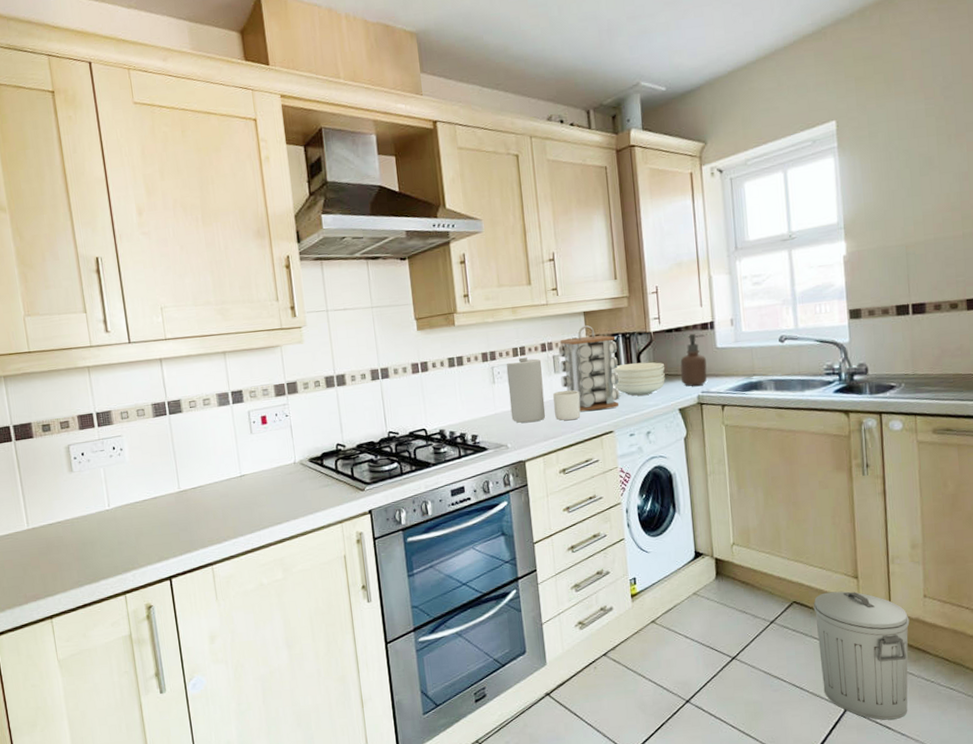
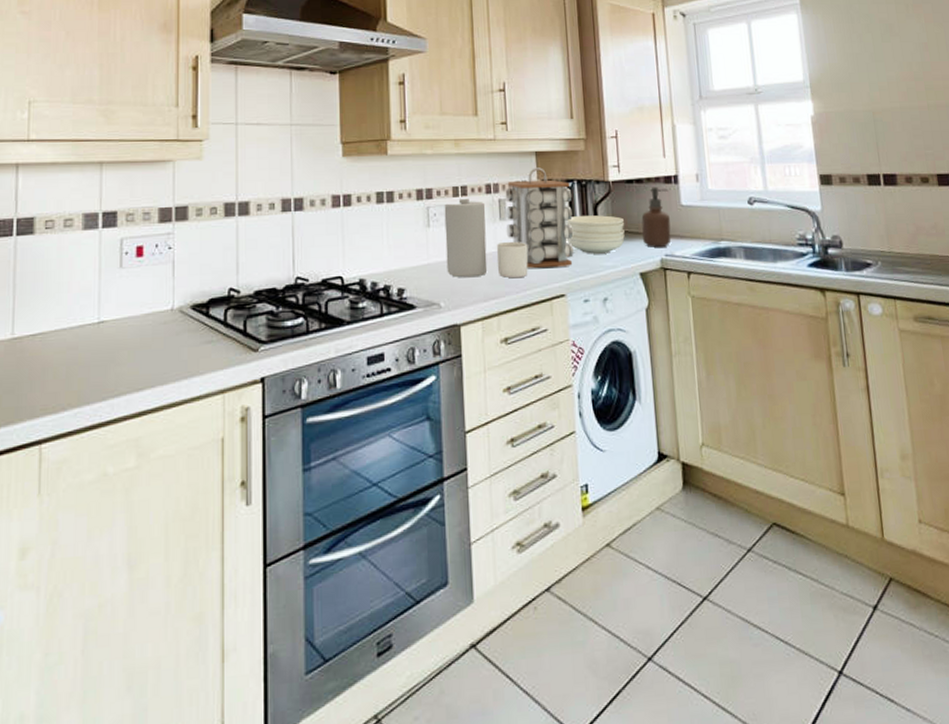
trash can: present [813,591,910,720] -> none [796,511,911,689]

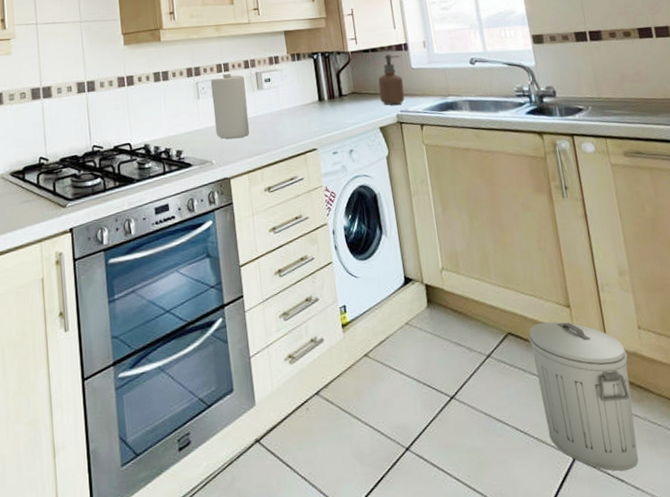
mug: present [496,241,529,279] -> none [256,106,284,138]
spice rack: present [505,167,574,269] -> none [260,44,322,129]
bowl: present [566,215,626,254] -> none [314,80,365,114]
trash can: none [796,511,911,689] -> present [528,321,639,471]

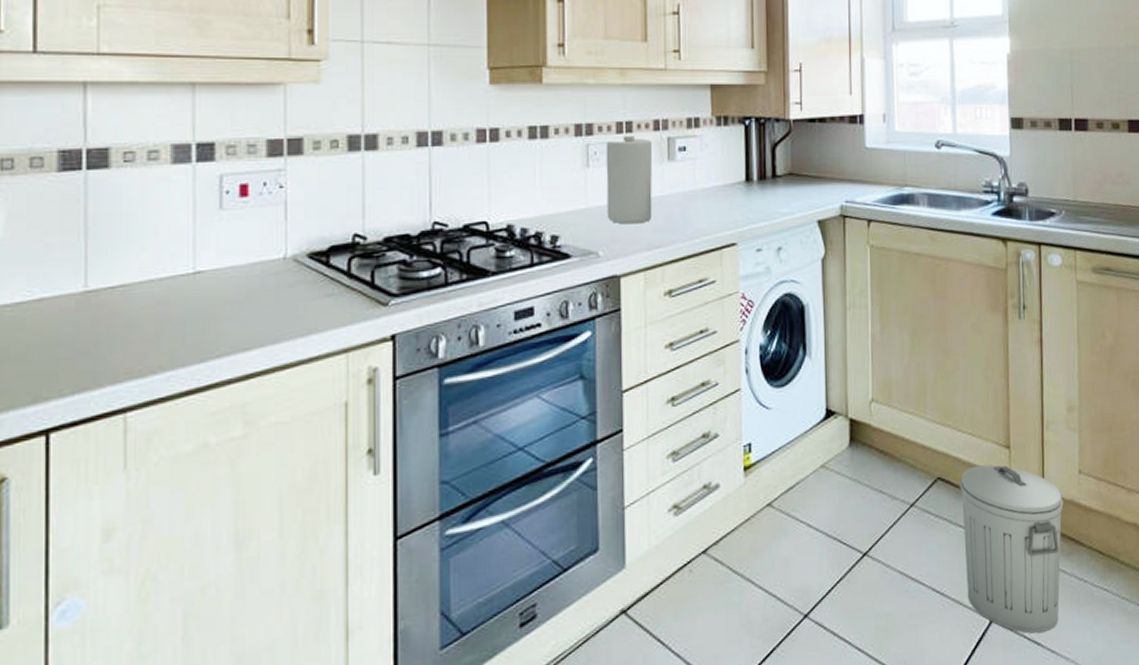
soap dispenser: present [378,54,405,105] -> none [822,127,853,193]

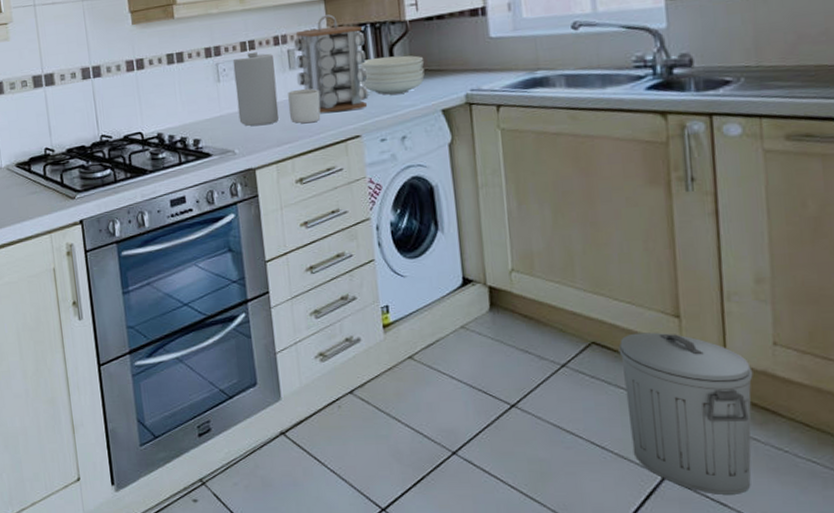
mug: none [663,184,699,226] -> present [287,88,321,124]
spice rack: none [674,102,749,215] -> present [293,14,369,113]
bowl: none [741,157,805,200] -> present [359,55,425,95]

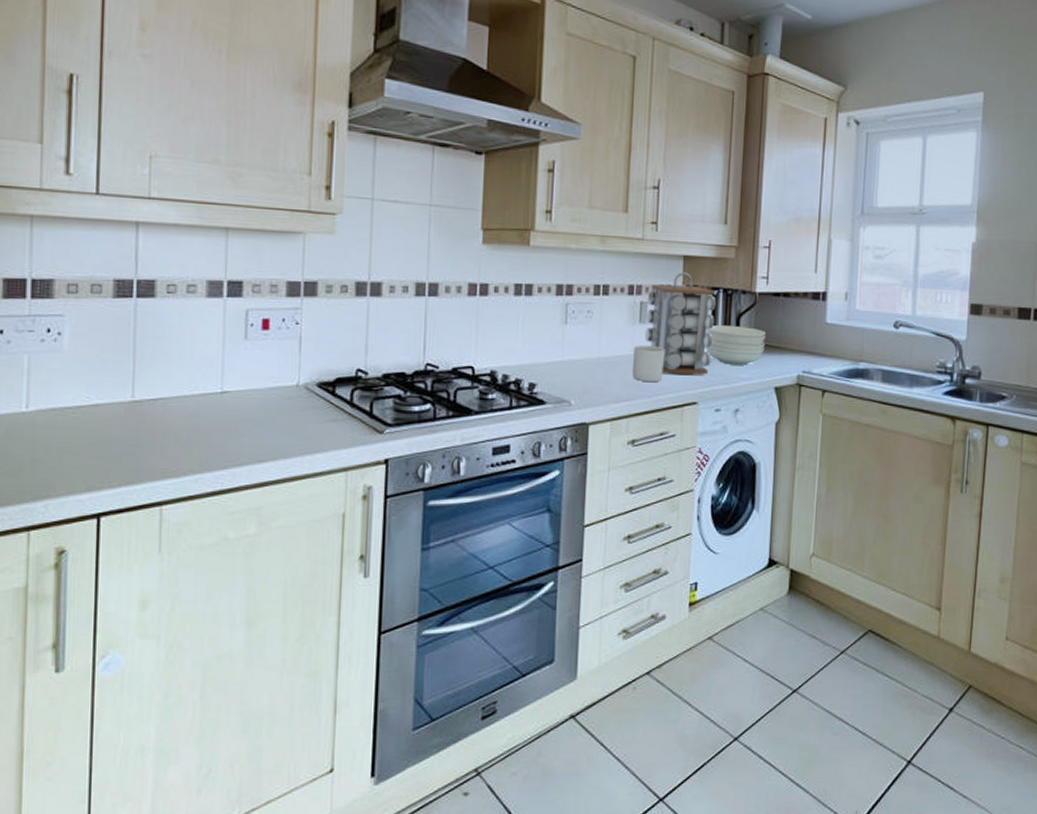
paper towel holder: present [232,52,279,126] -> none [580,298,627,378]
trash can: present [618,332,753,495] -> none [887,623,988,778]

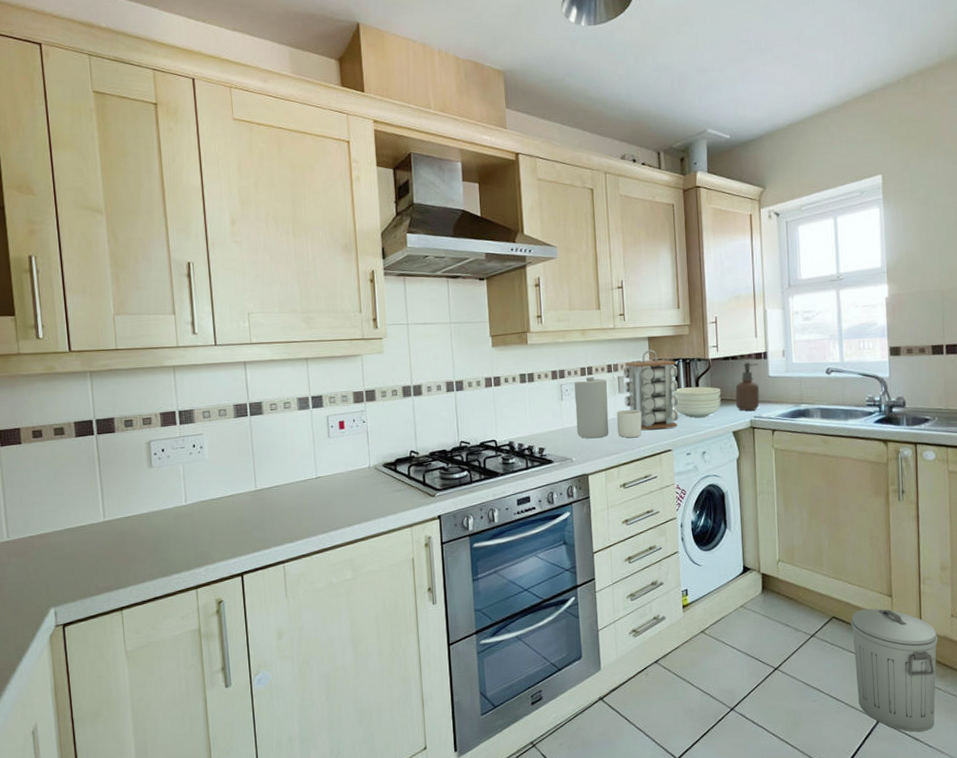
paper towel holder: none [580,298,627,378] -> present [574,377,609,439]
soap dispenser: none [782,302,815,363] -> present [735,362,760,411]
trash can: none [887,623,988,778] -> present [850,608,938,732]

